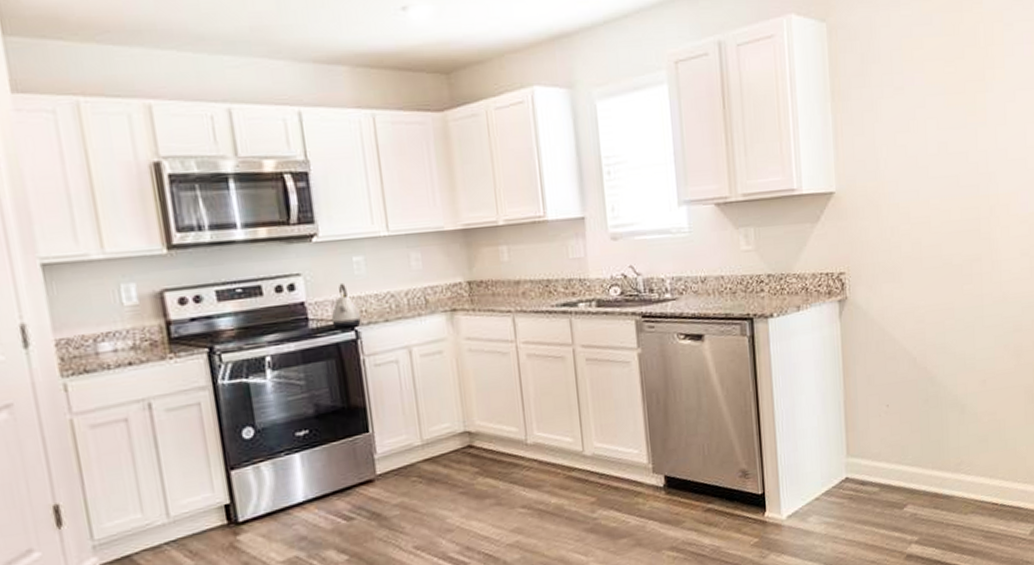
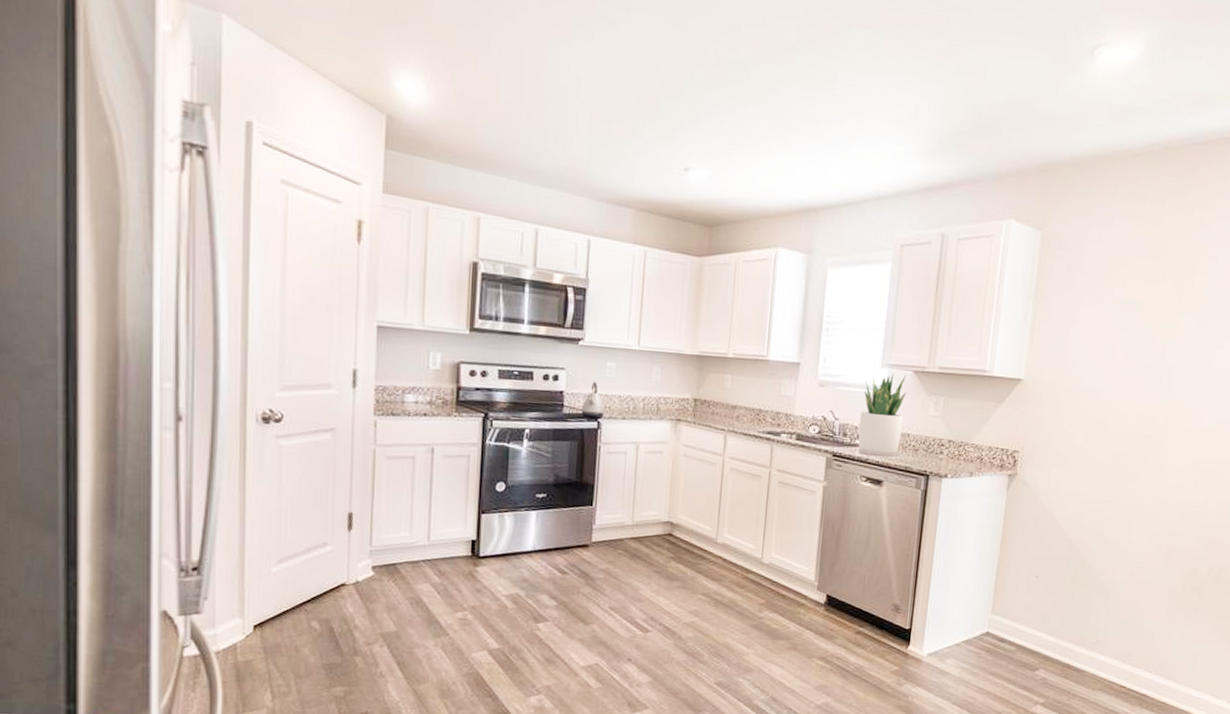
planter: none [663,210,715,309] -> present [857,373,907,458]

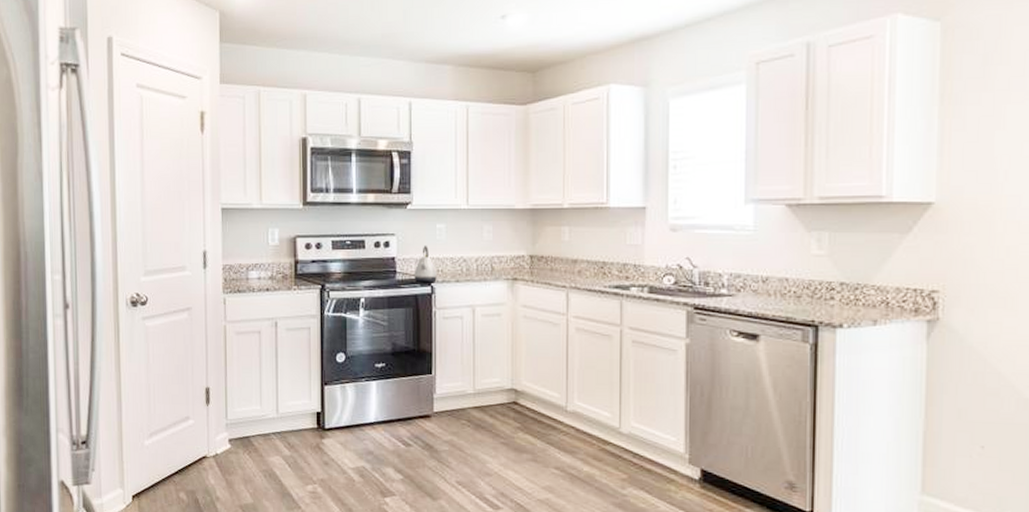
planter: present [857,373,907,458] -> none [722,209,780,308]

